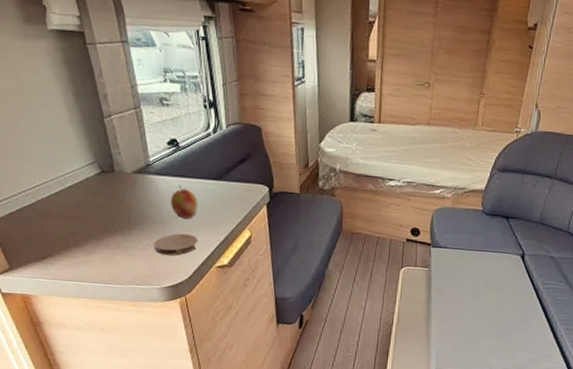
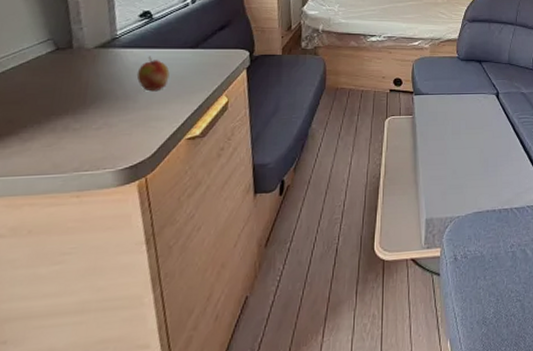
coaster: present [154,233,198,256] -> none [112,106,167,133]

